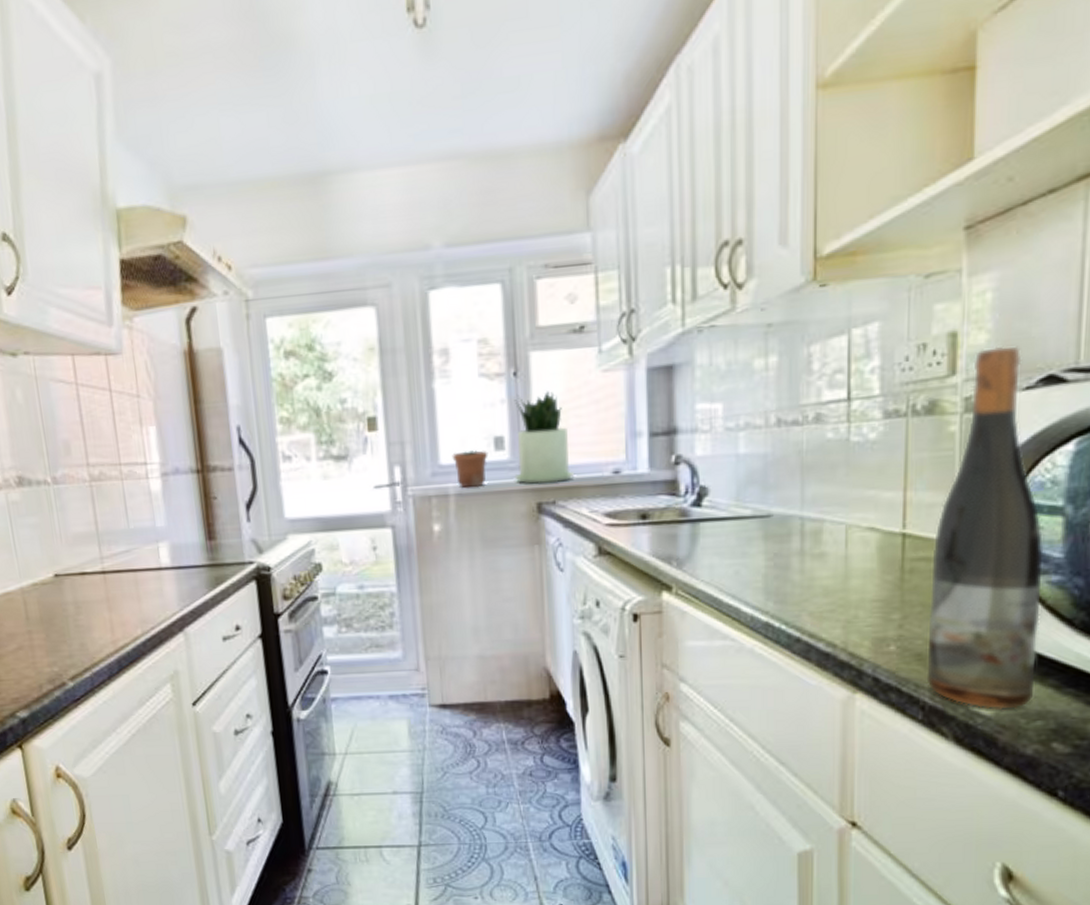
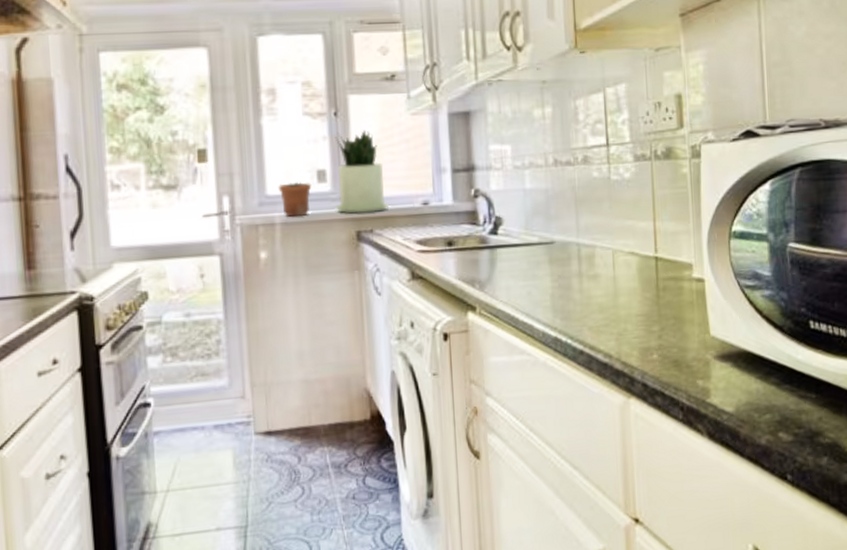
wine bottle: present [926,345,1044,710] -> none [678,106,761,406]

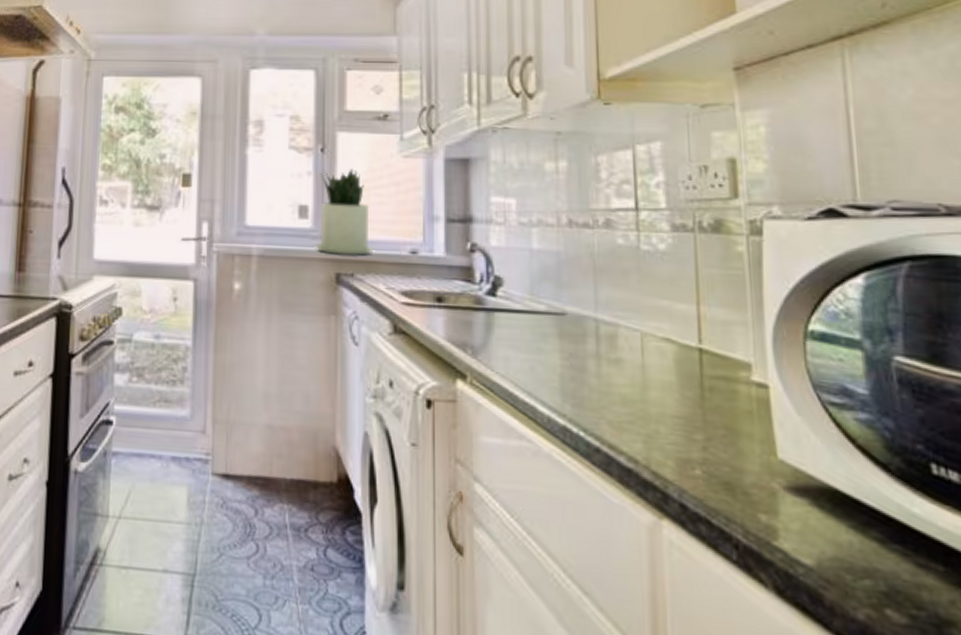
planter: present [278,182,312,217] -> none [258,215,292,252]

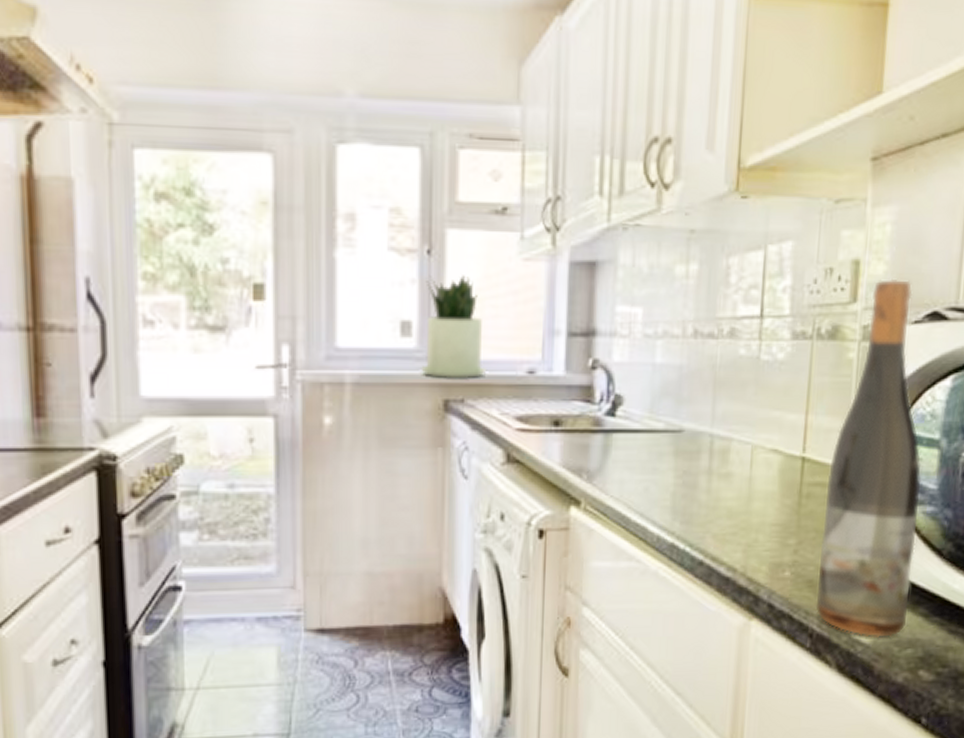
wine bottle: none [731,176,856,561] -> present [815,278,922,638]

